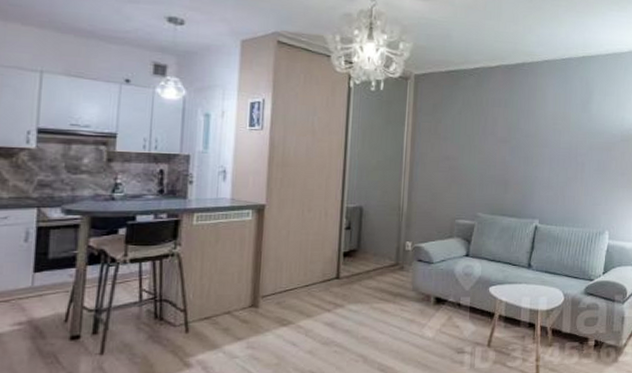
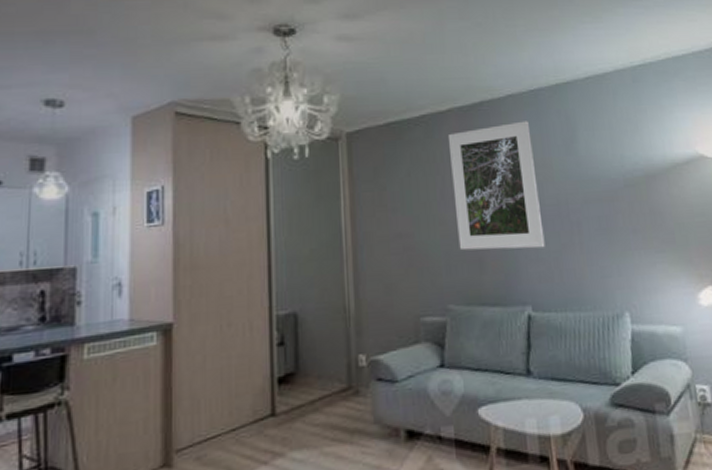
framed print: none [491,82,558,179] -> present [447,121,545,251]

